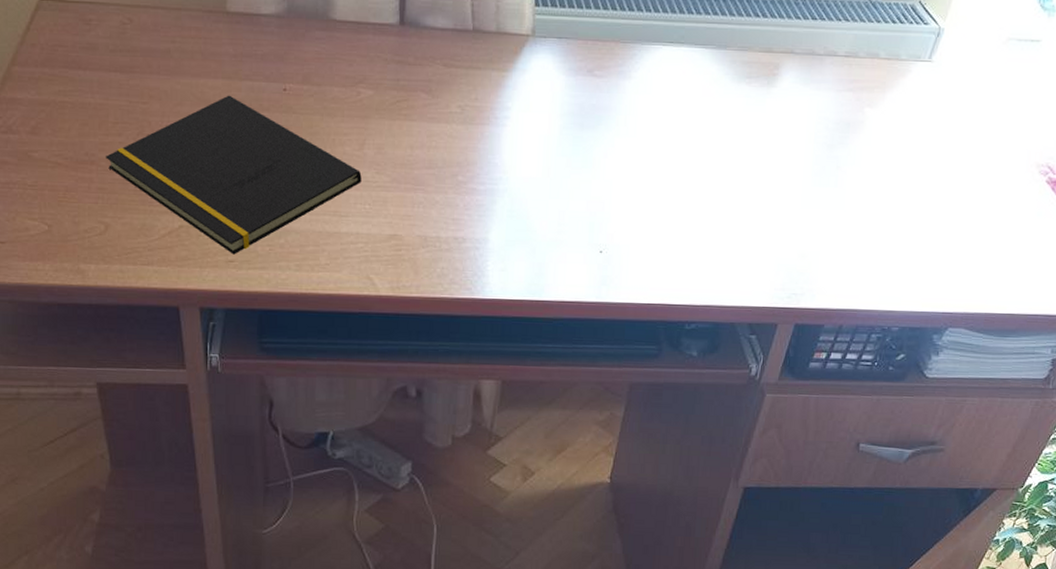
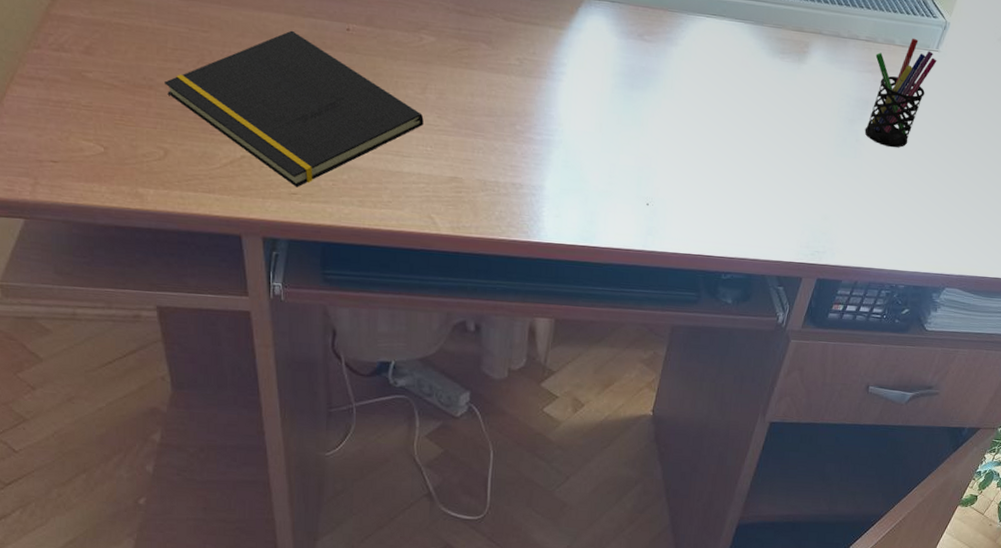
pen holder: none [846,49,930,173] -> present [864,38,937,148]

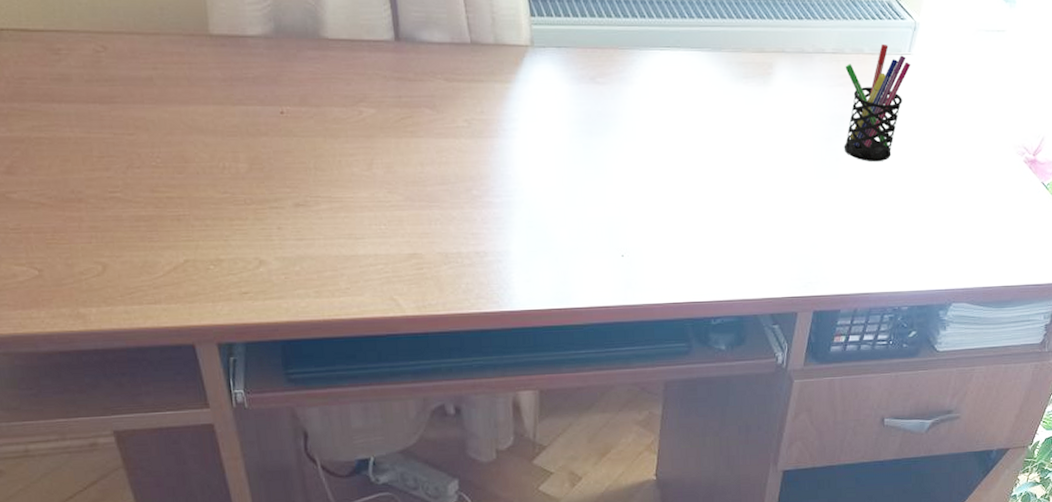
notepad: present [165,30,424,188] -> none [94,121,374,286]

